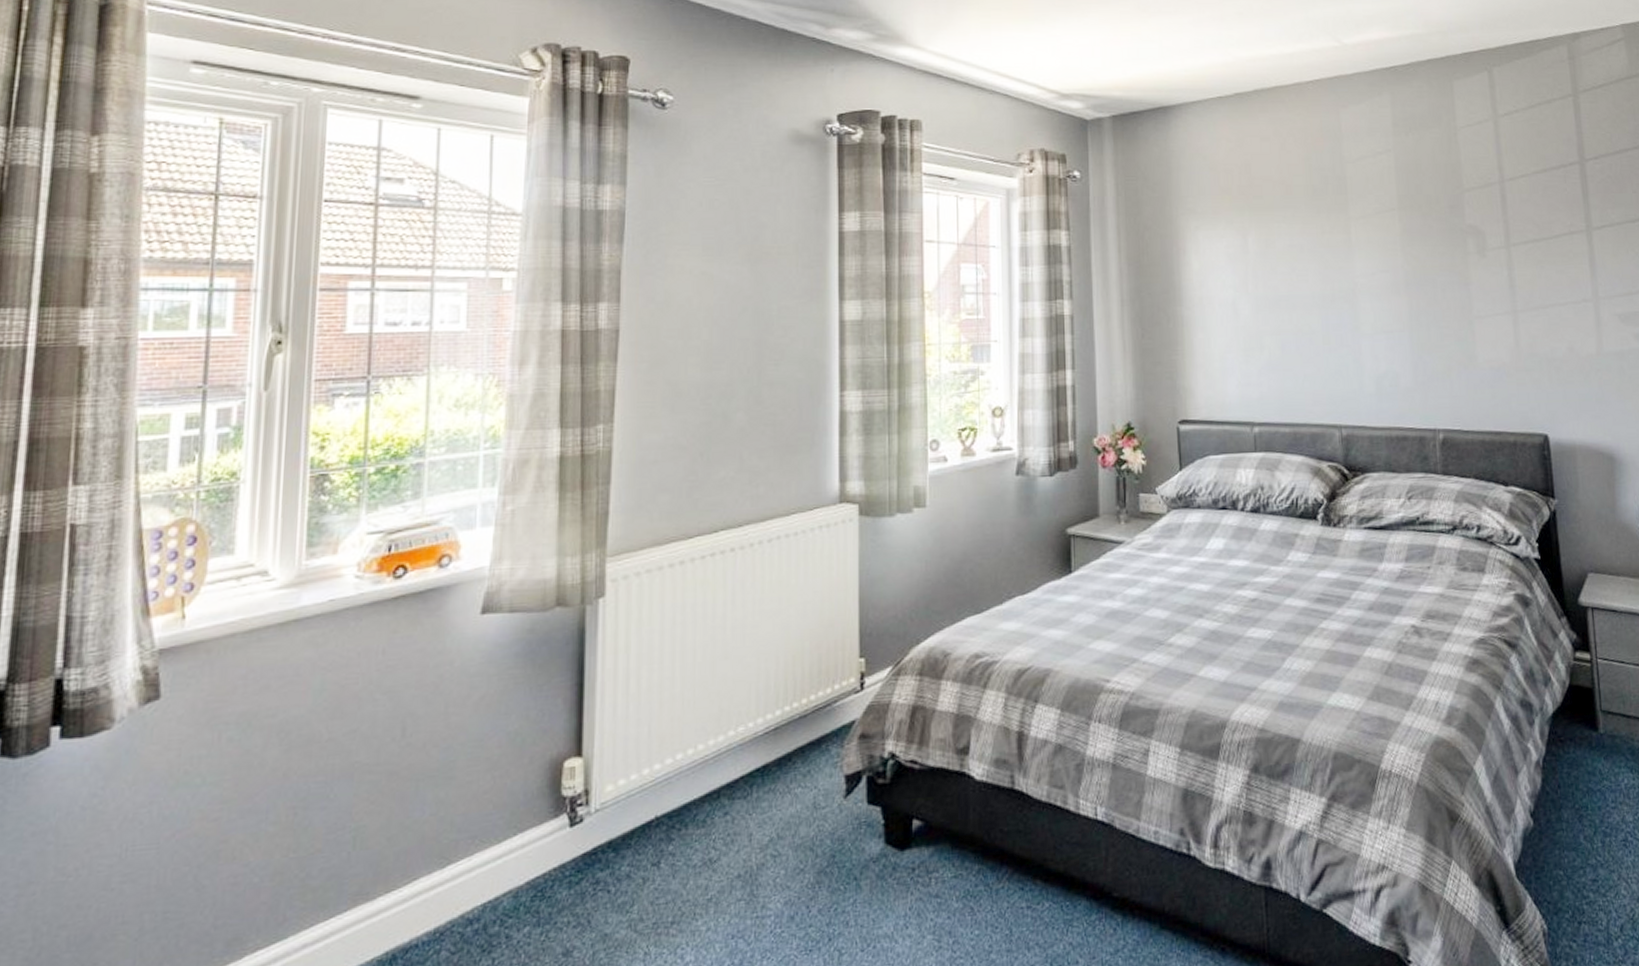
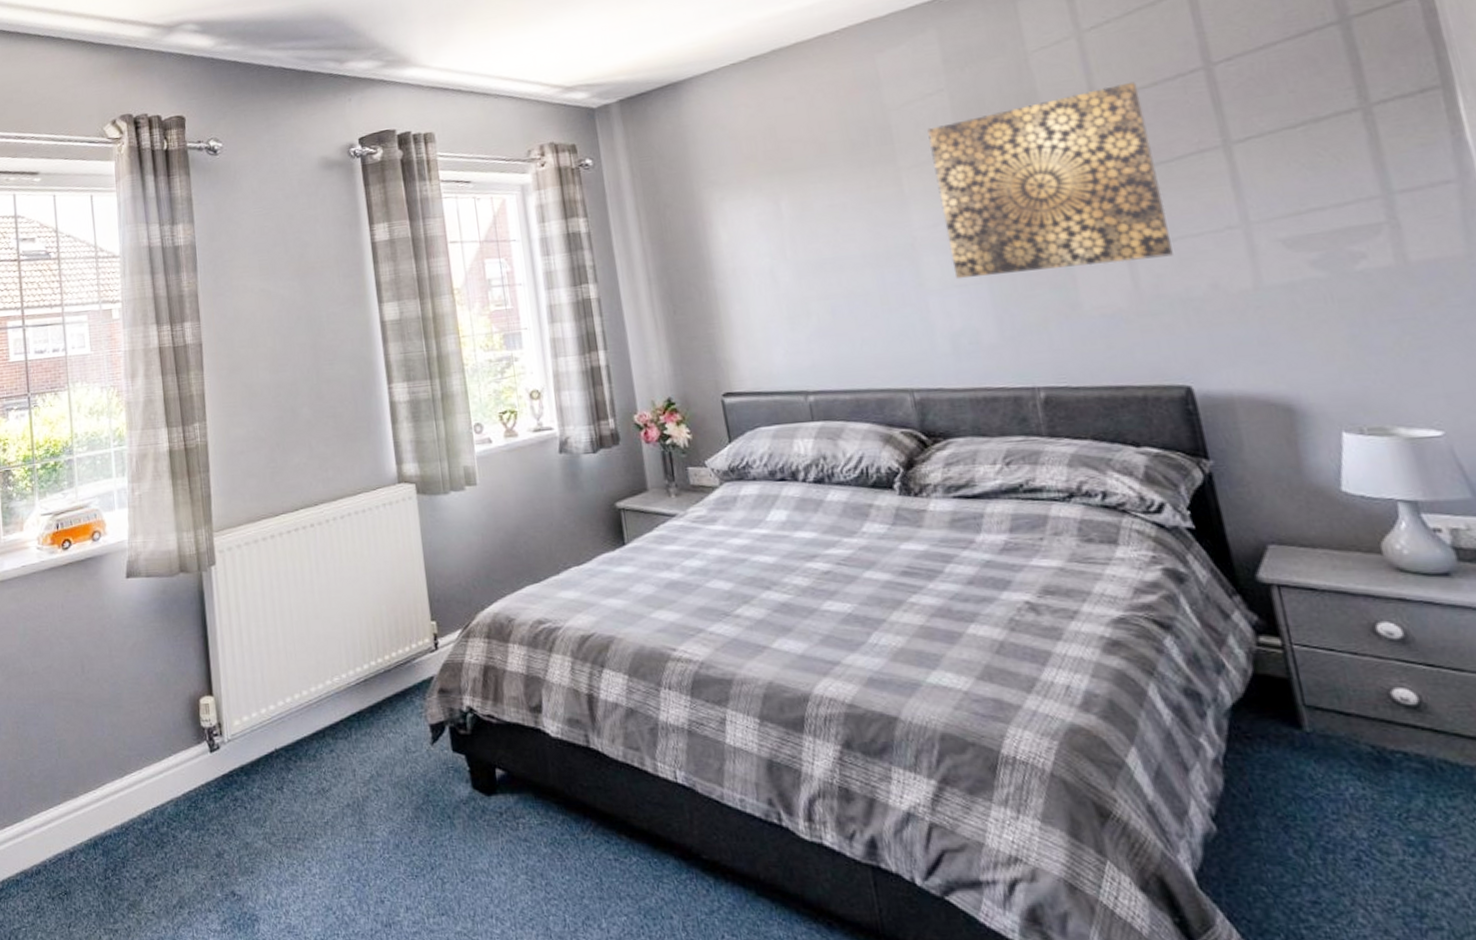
wall art: none [1375,166,1545,325] -> present [927,81,1173,278]

